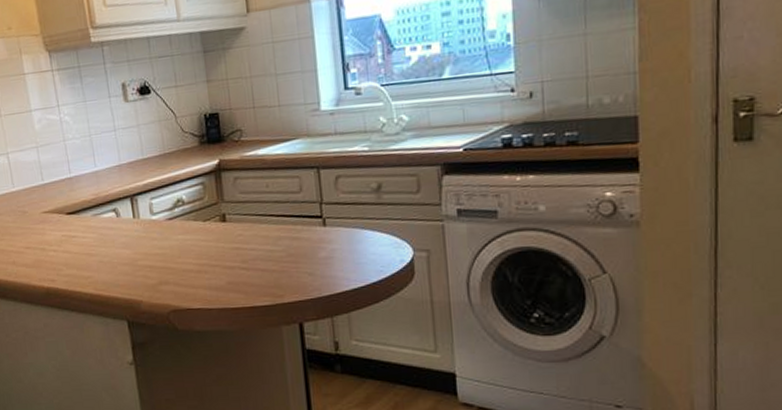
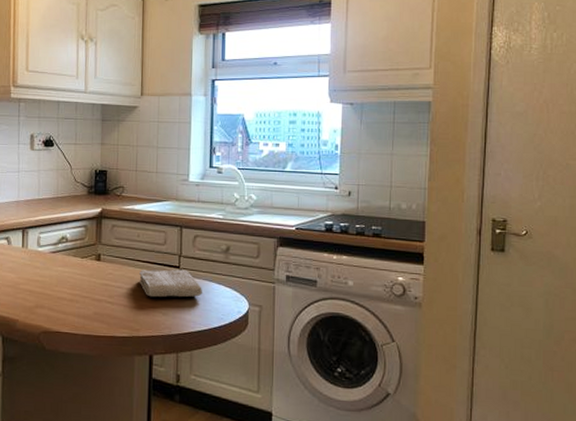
washcloth: none [274,218,355,257] -> present [139,269,203,298]

